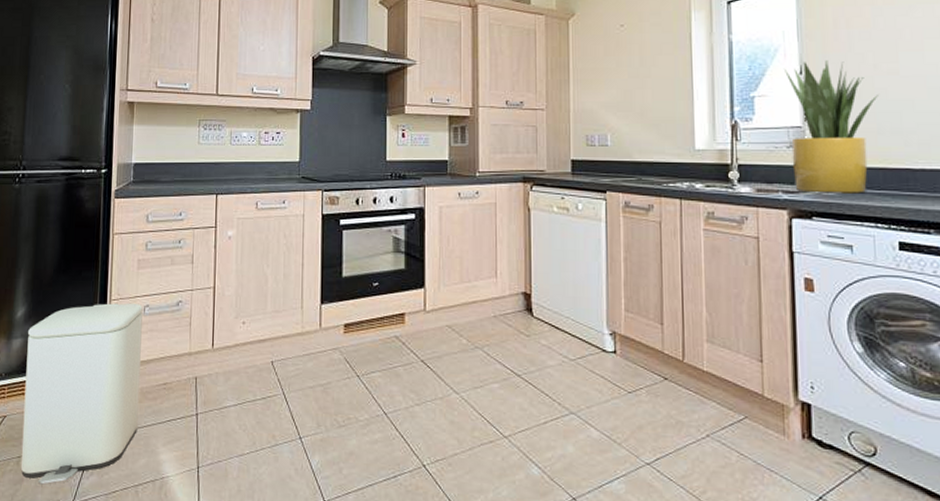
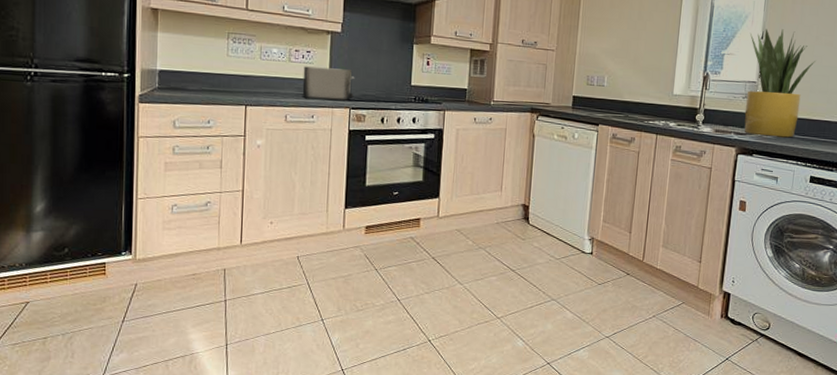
pedal bin: present [20,303,143,486] -> none [47,201,171,363]
toaster: none [273,148,326,184] -> present [302,66,355,102]

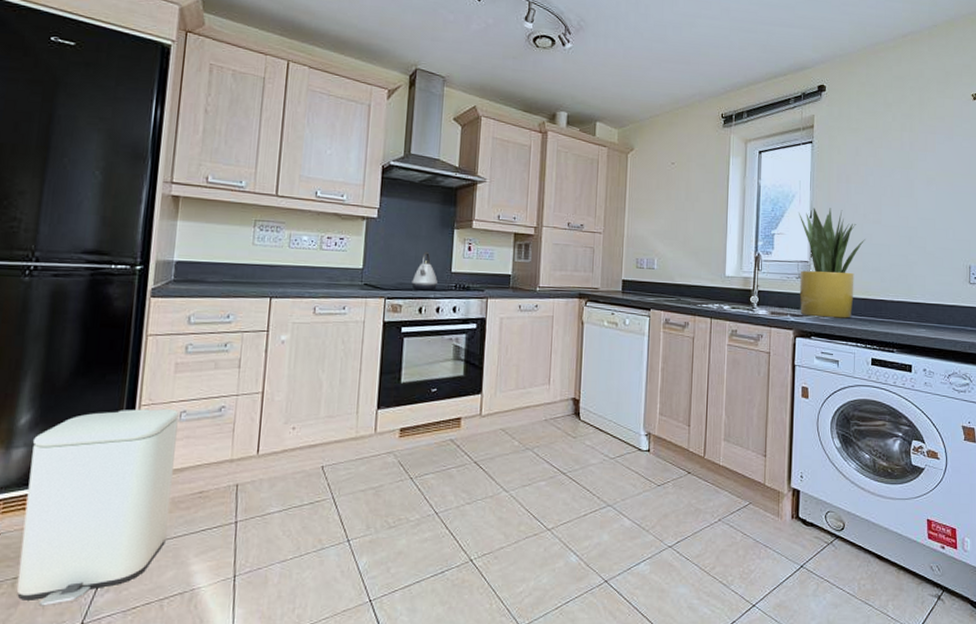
pedal bin: none [47,201,171,363] -> present [16,408,179,608]
toaster: present [302,66,355,102] -> none [333,254,391,291]
kettle: none [374,65,398,103] -> present [412,251,438,291]

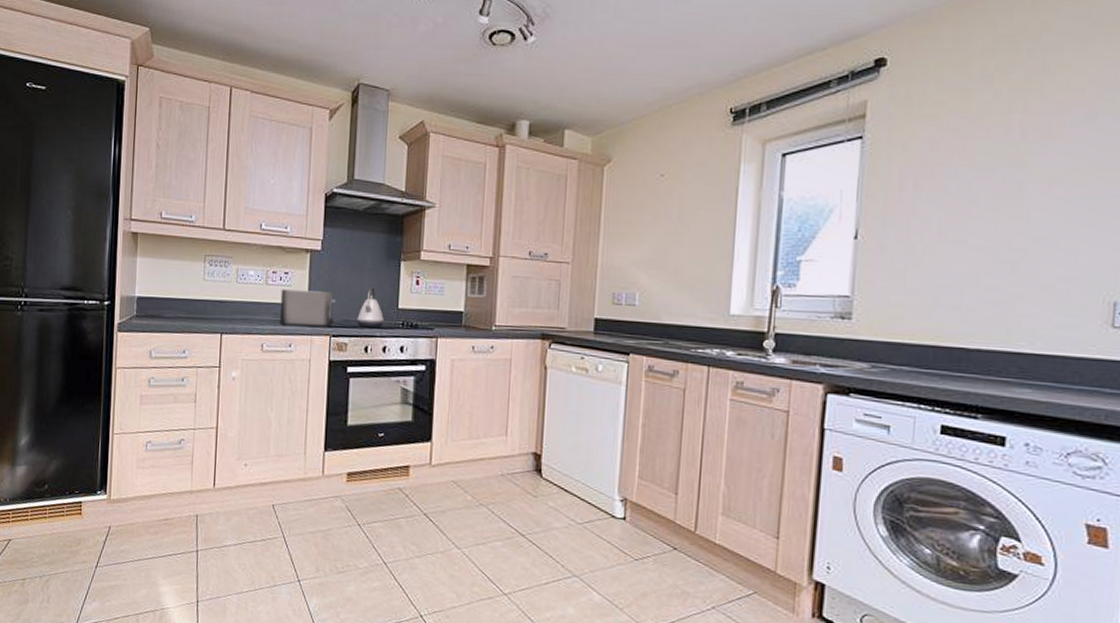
pedal bin: present [16,408,179,608] -> none [25,437,145,608]
toaster: none [333,254,391,291] -> present [279,289,336,328]
planter: present [799,208,865,319] -> none [834,225,940,372]

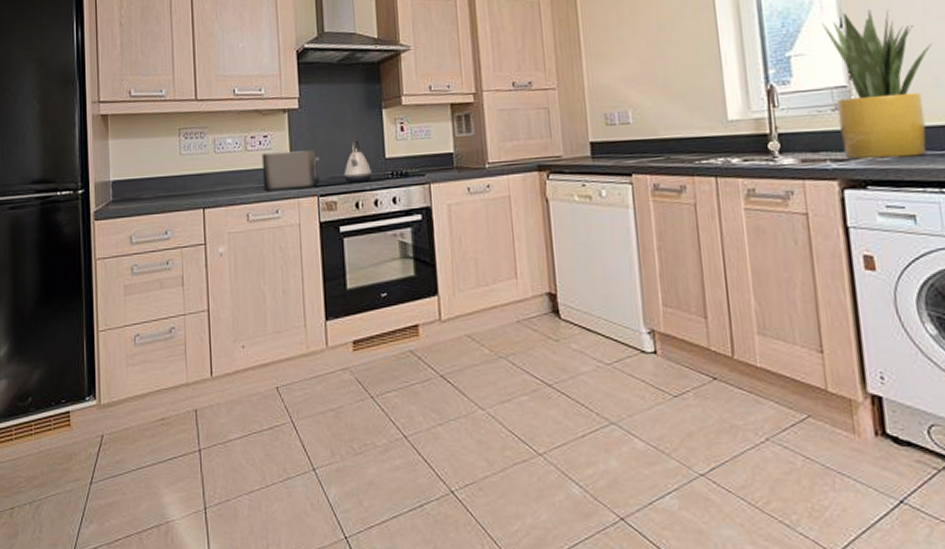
planter: none [834,225,940,372] -> present [822,9,932,159]

